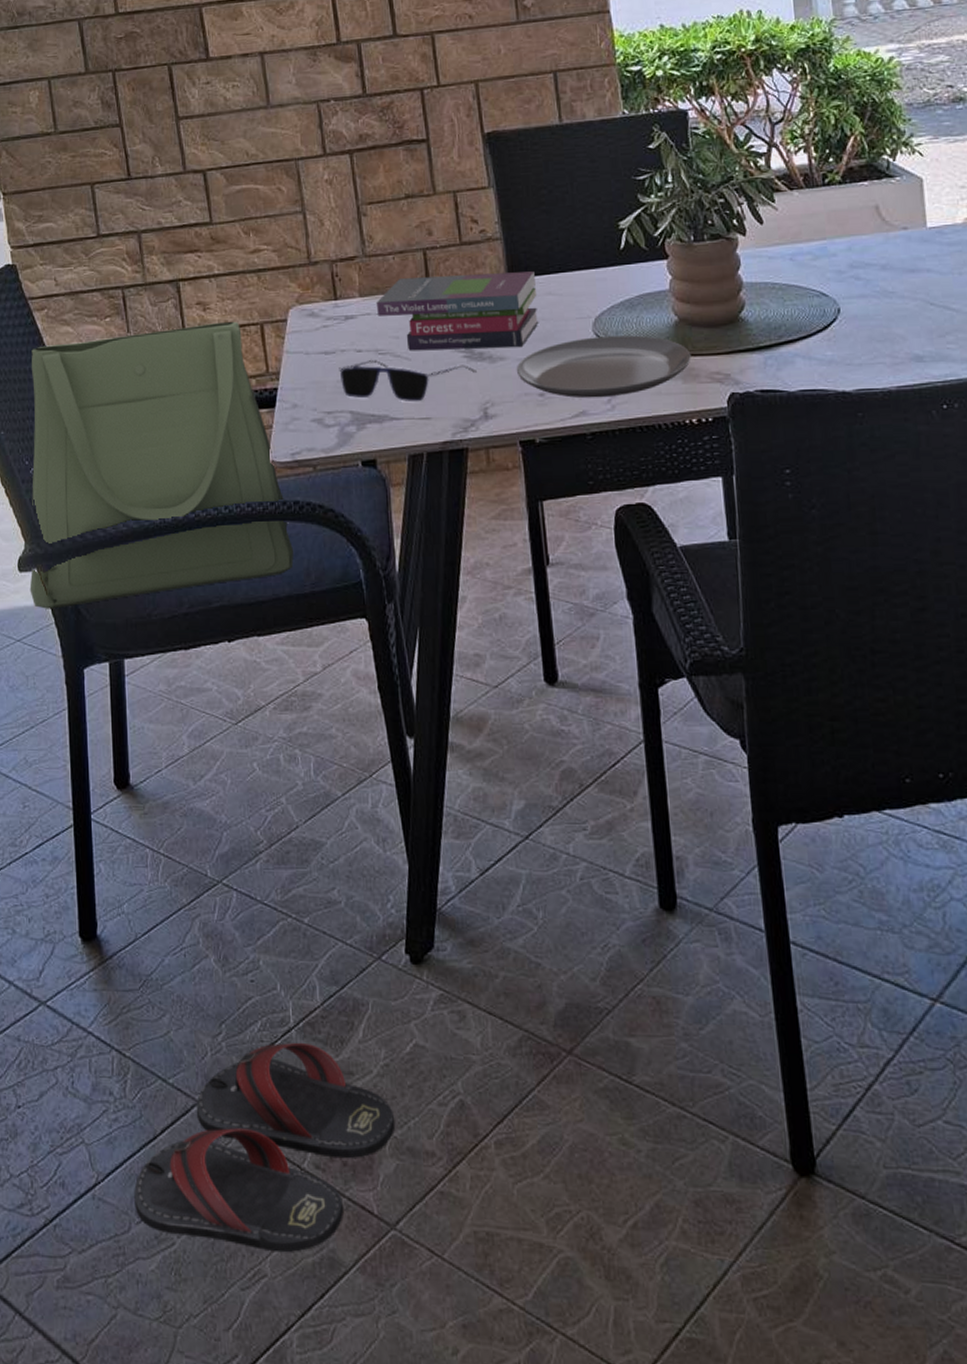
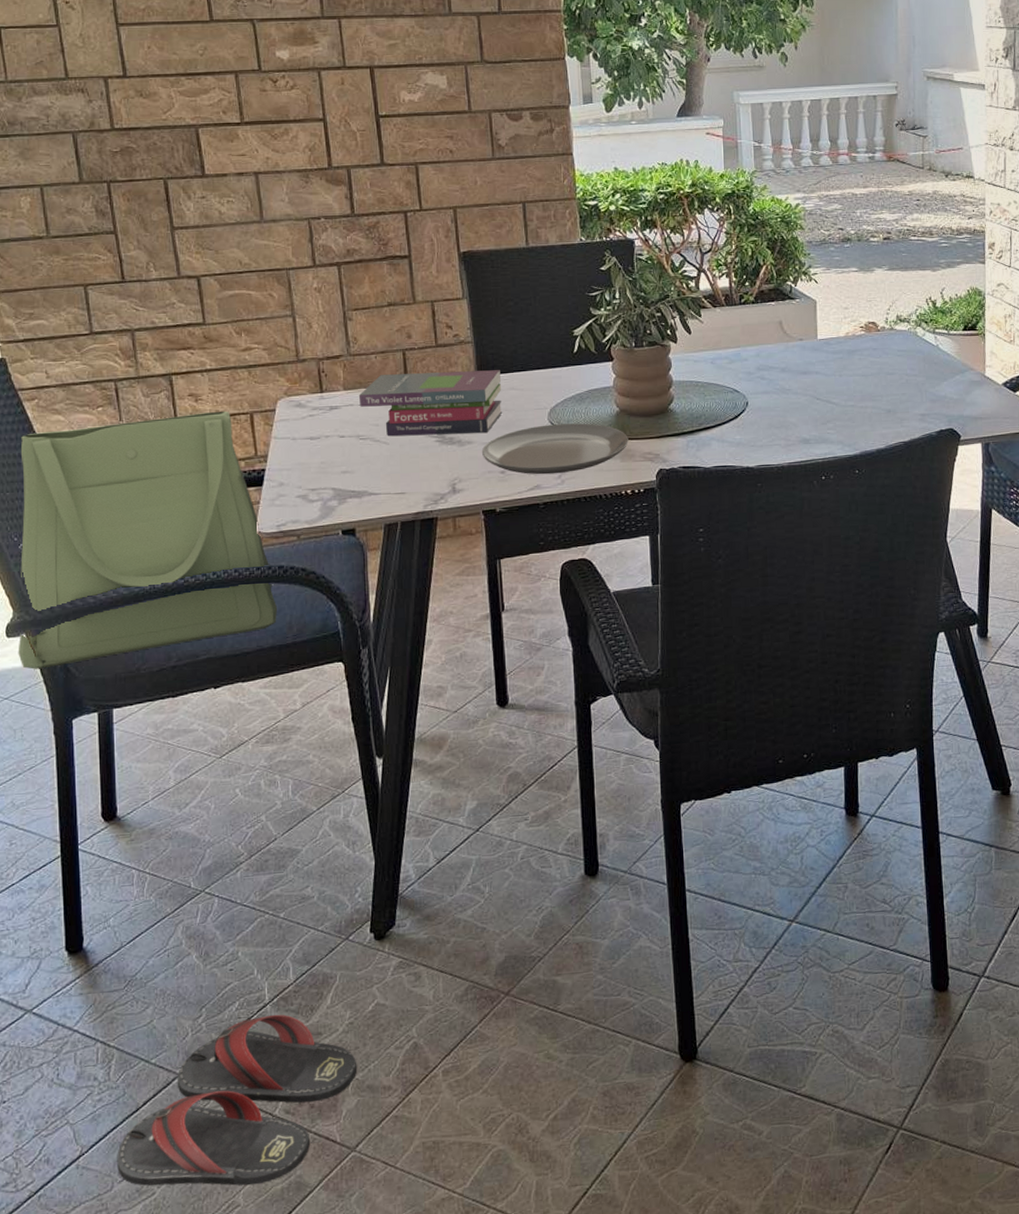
sunglasses: present [339,360,477,402] -> none [323,444,447,480]

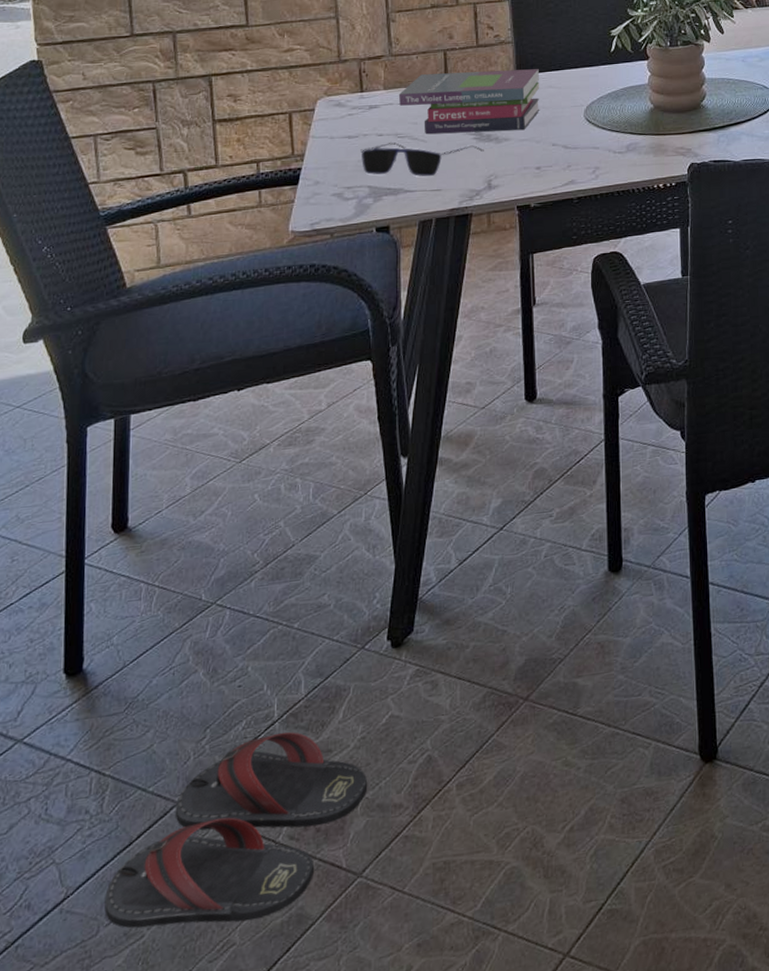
tote bag: present [18,411,278,670] -> none [34,111,307,376]
sunglasses: none [323,444,447,480] -> present [360,142,484,177]
plate: present [481,423,629,475] -> none [518,119,662,170]

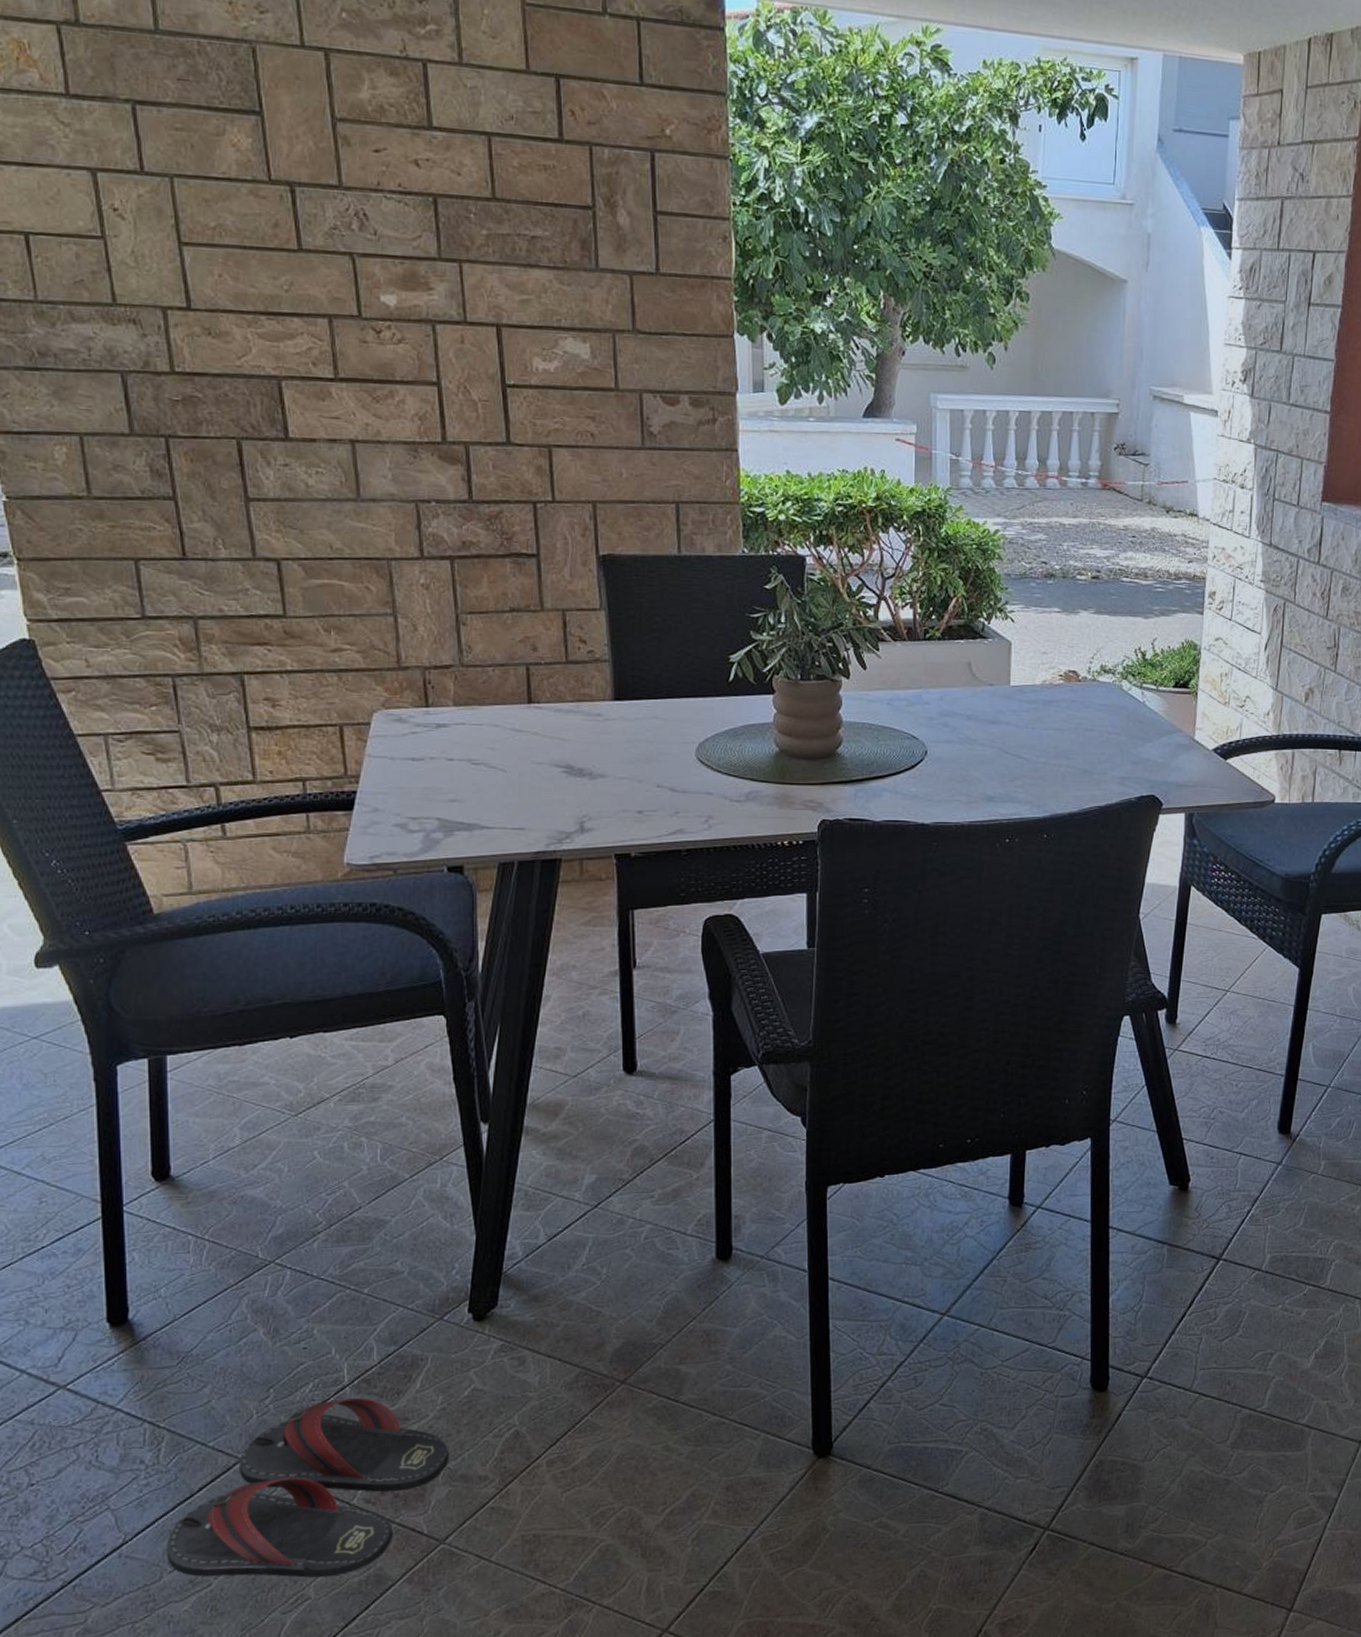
sunglasses: present [360,142,484,177] -> none [427,769,575,813]
books: present [398,69,540,135] -> none [471,691,643,766]

